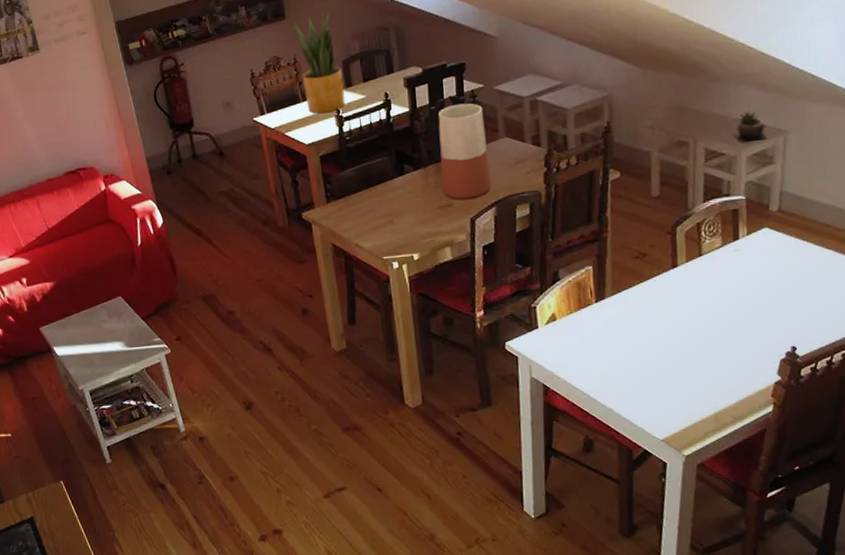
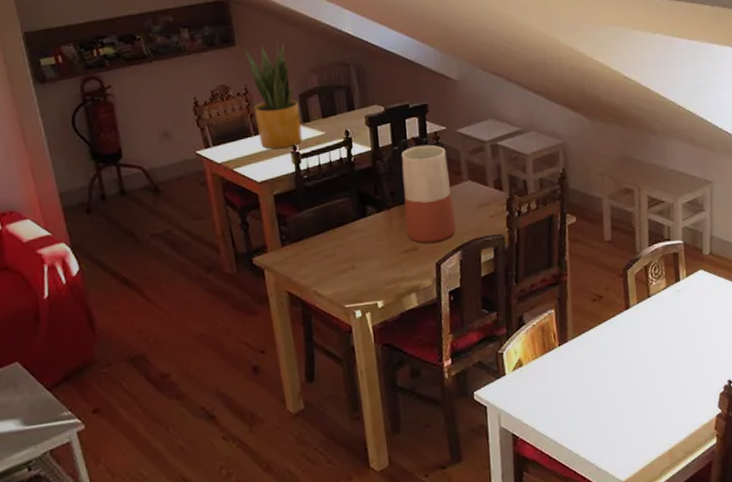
succulent plant: present [732,111,768,142] -> none [669,163,698,191]

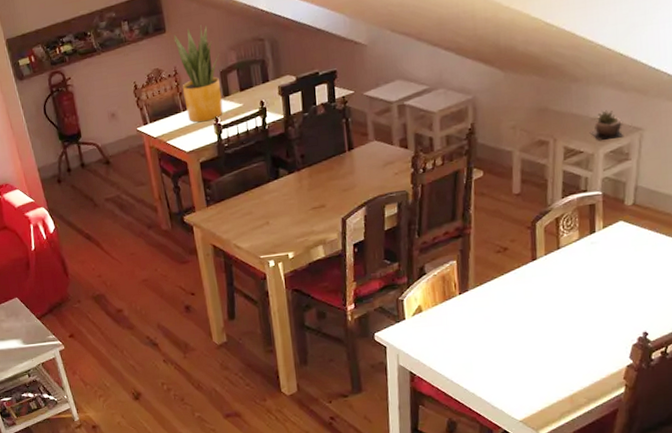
vase: present [401,144,456,244] -> none [310,108,361,201]
succulent plant: none [669,163,698,191] -> present [591,110,624,141]

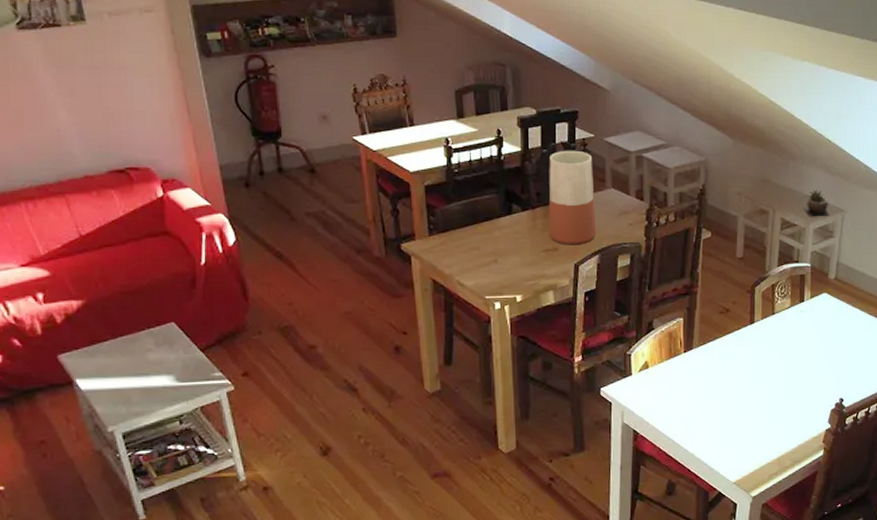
planter: present [173,25,223,123] -> none [405,36,456,142]
vase: none [310,108,361,201] -> present [548,150,596,246]

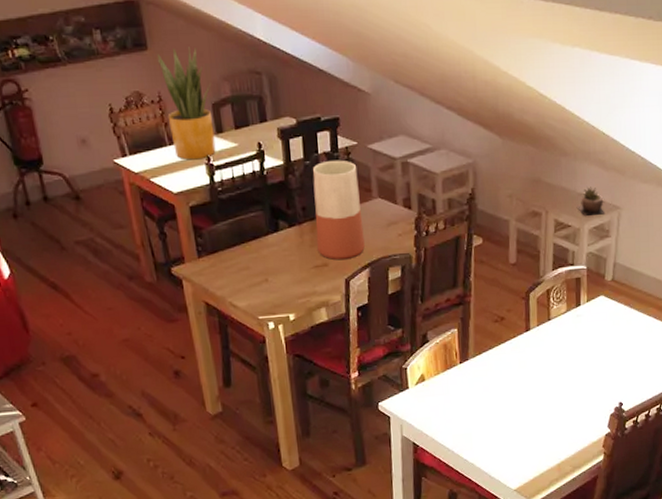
planter: none [405,36,456,142] -> present [156,46,216,160]

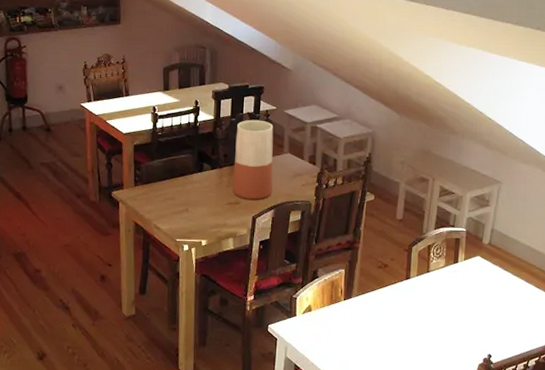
planter: present [156,46,216,160] -> none [126,24,165,109]
succulent plant: present [577,187,606,216] -> none [462,162,487,186]

